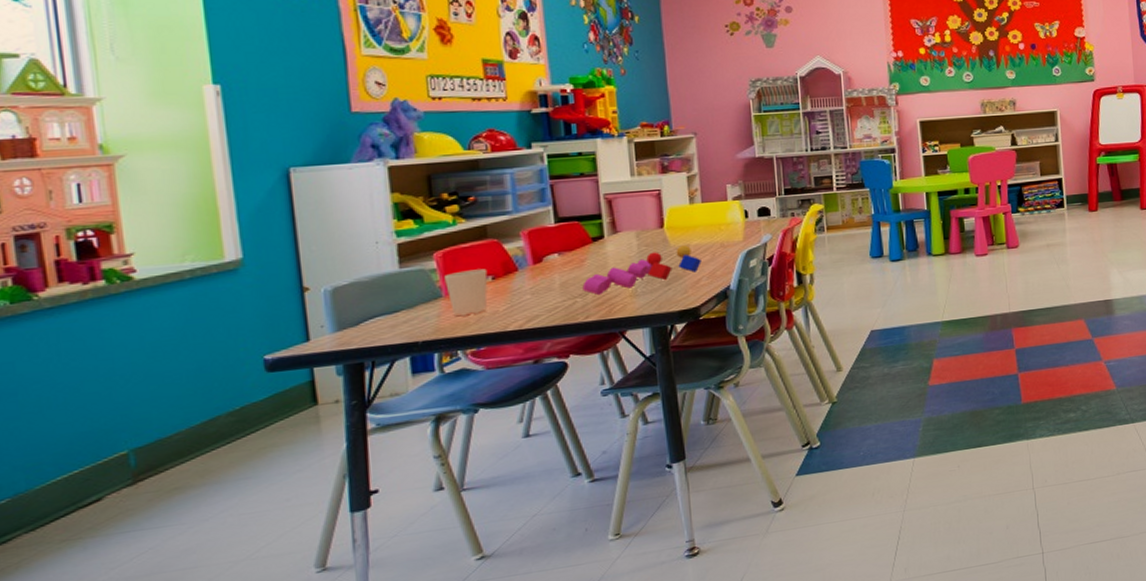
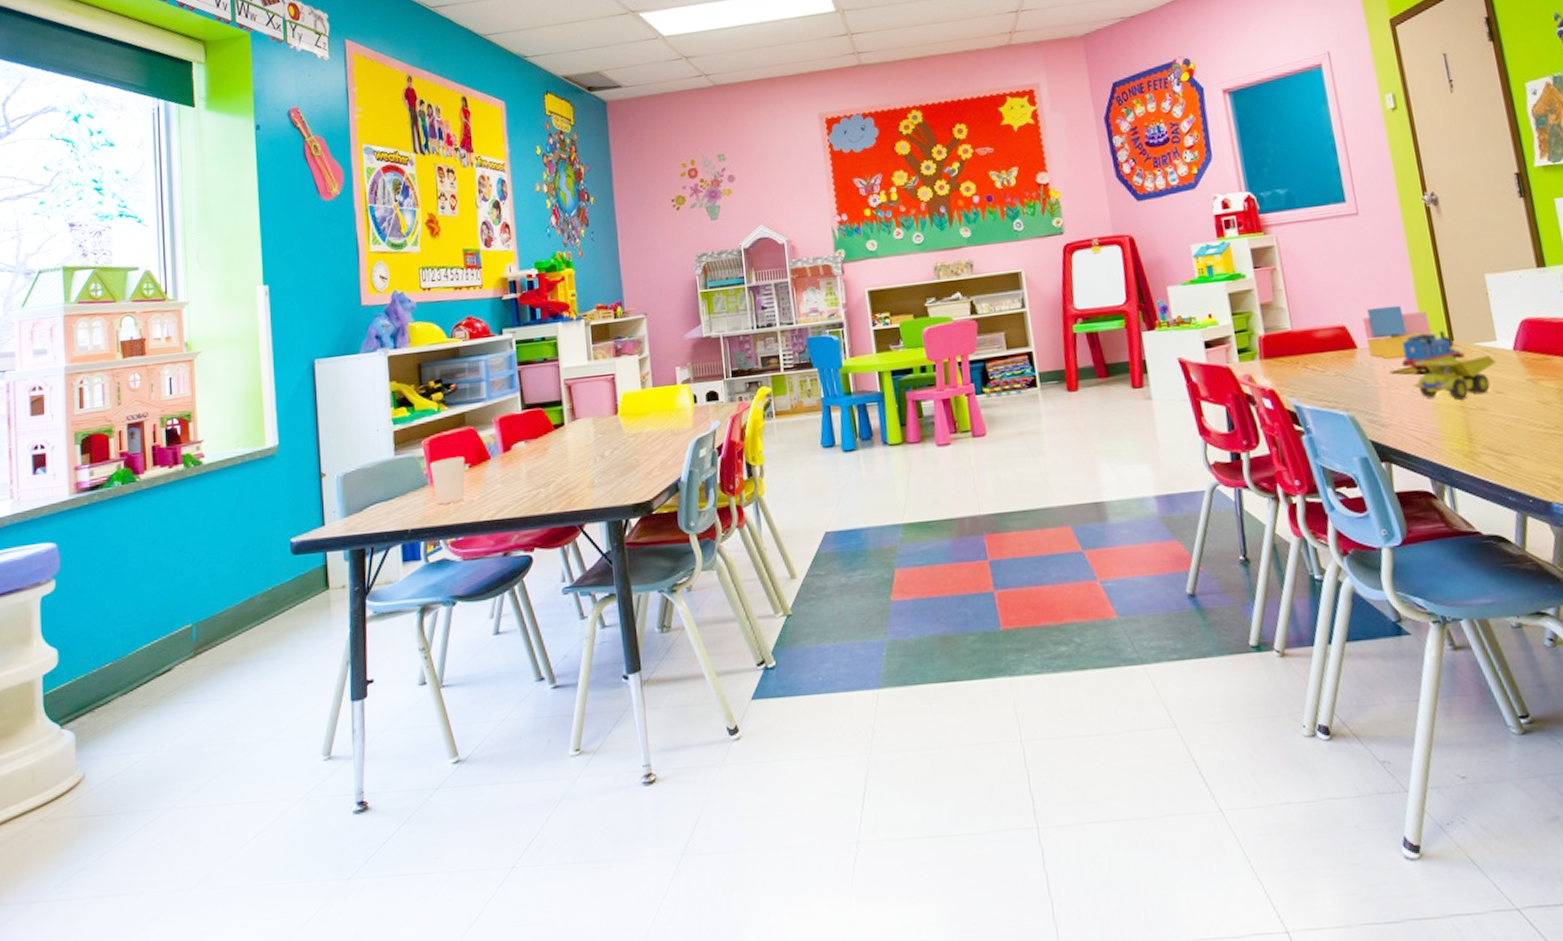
toy blocks: present [582,245,701,296] -> none [545,433,653,486]

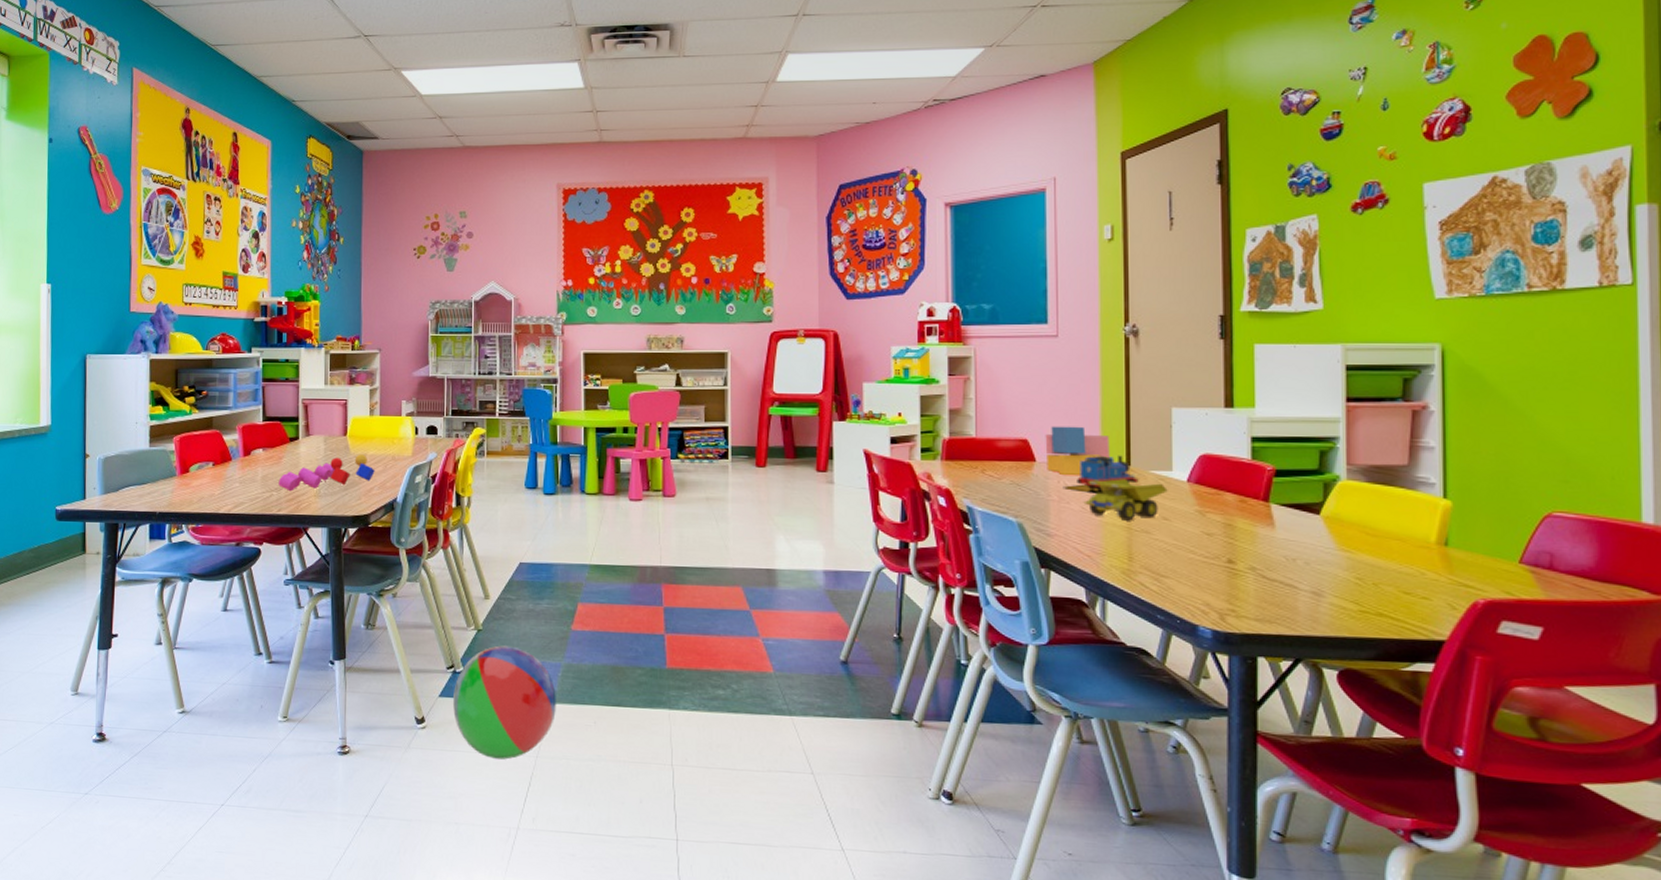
cup: present [430,456,465,505] -> none [179,455,210,495]
toy blocks: none [545,433,653,486] -> present [278,454,375,492]
beach ball: none [767,629,886,764] -> present [453,645,557,760]

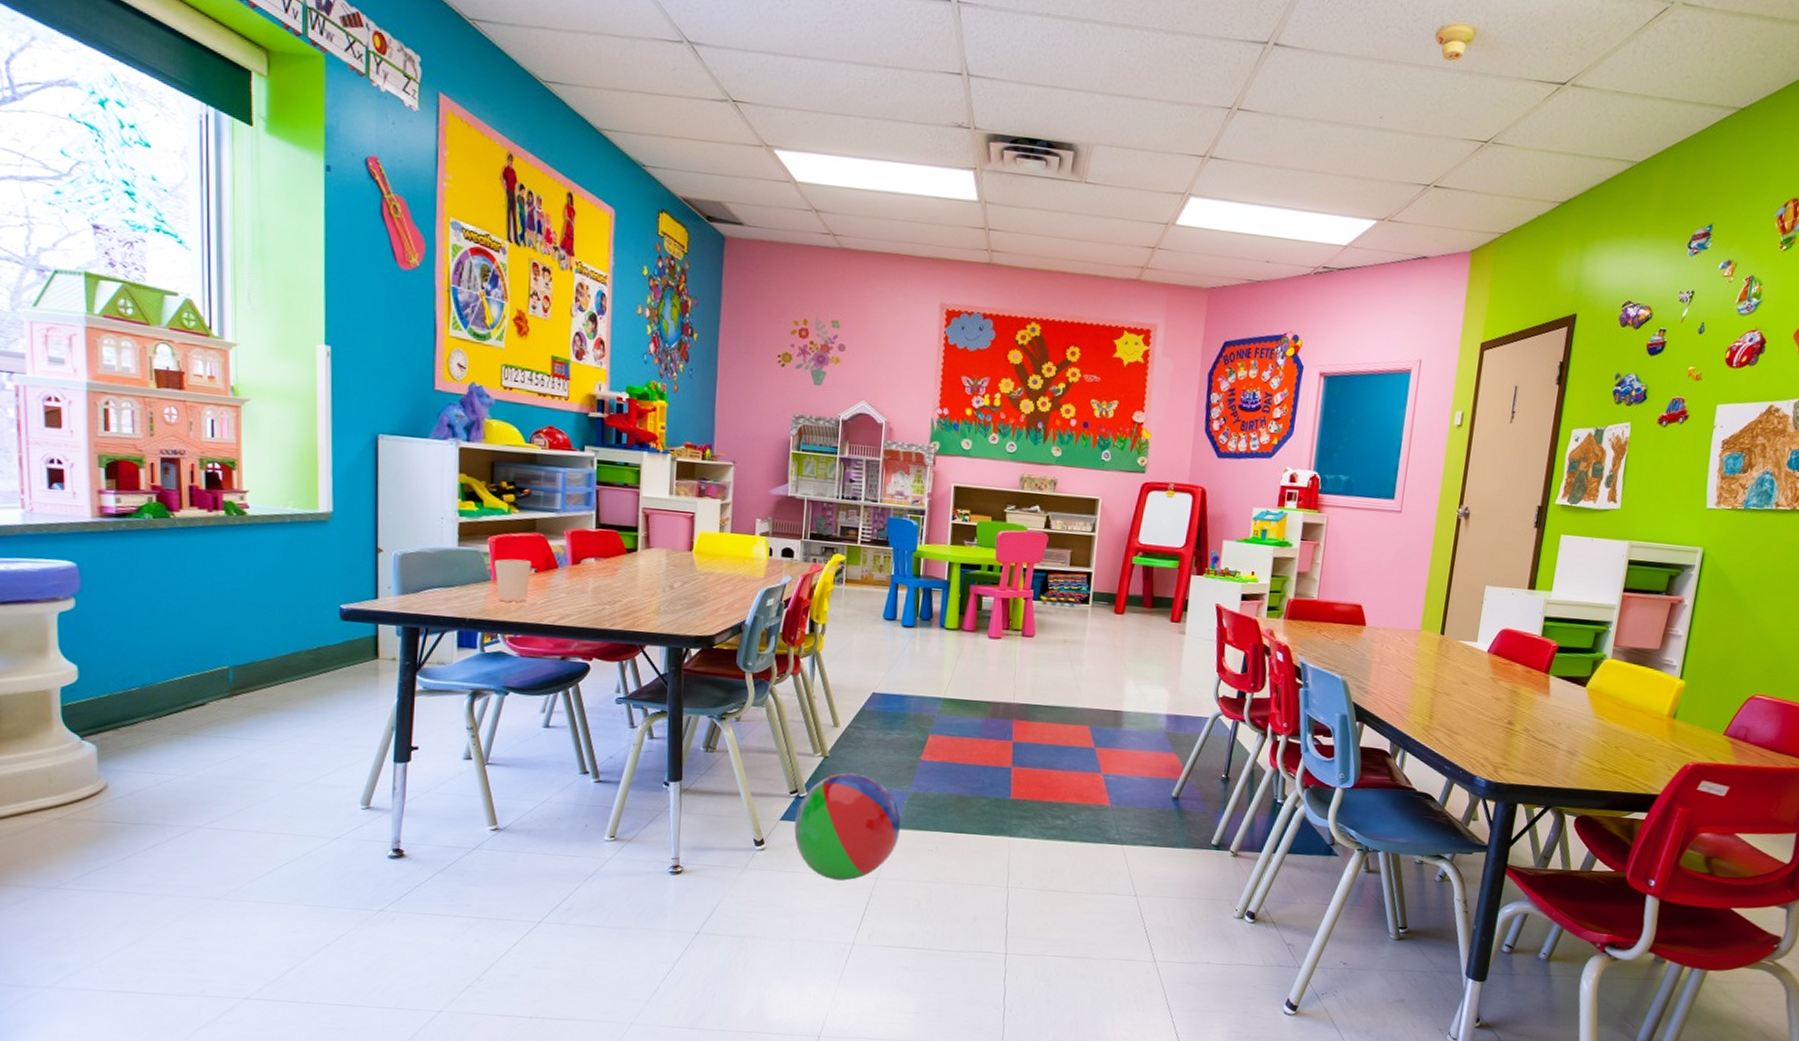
cup: none [179,455,210,495] -> present [494,559,532,603]
toy blocks: present [278,454,375,492] -> none [612,572,723,607]
toy blocks: present [1045,426,1110,475] -> none [1374,594,1431,640]
toy train: present [1063,455,1139,495] -> none [1385,624,1449,659]
toy truck: present [1083,479,1168,521] -> none [1400,645,1471,684]

